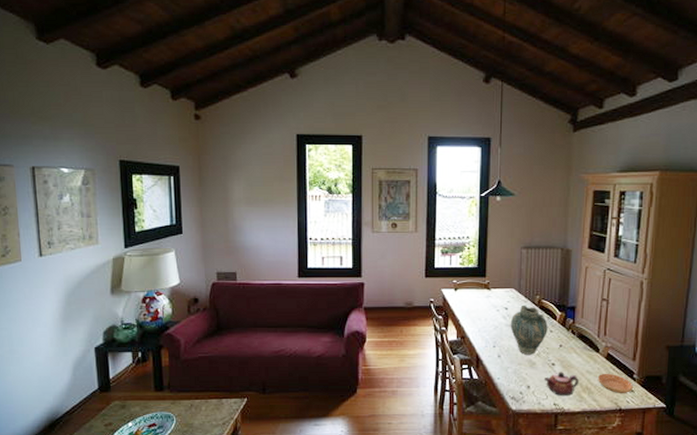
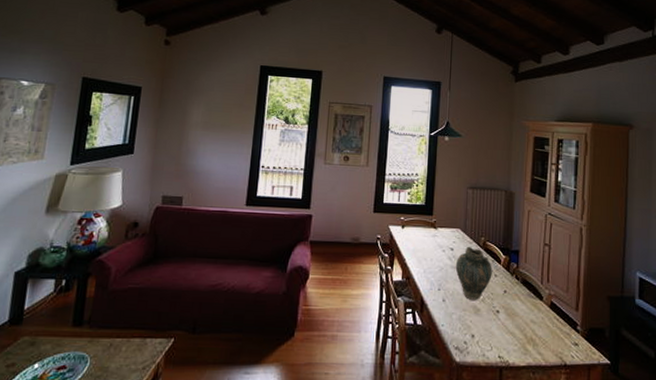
teapot: present [545,372,580,397] -> none [489,320,524,348]
saucer: present [598,373,633,393] -> none [543,323,577,347]

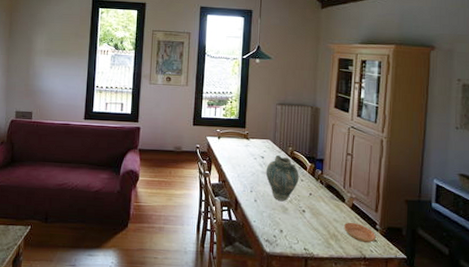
saucer: none [543,323,577,347] -> present [344,222,376,243]

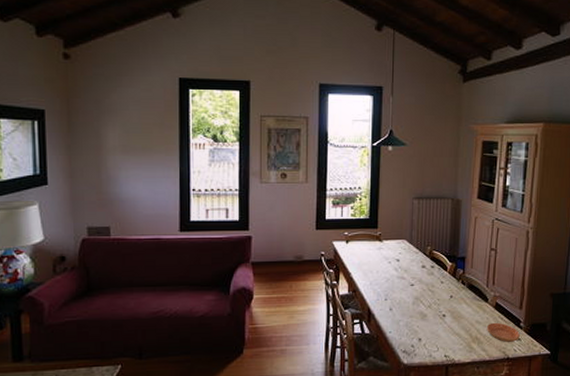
vase: present [265,155,299,201] -> none [401,256,439,307]

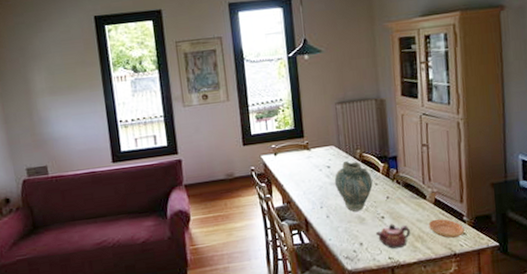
vase: none [401,256,439,307] -> present [334,161,373,212]
teapot: none [436,323,469,348] -> present [376,223,411,249]

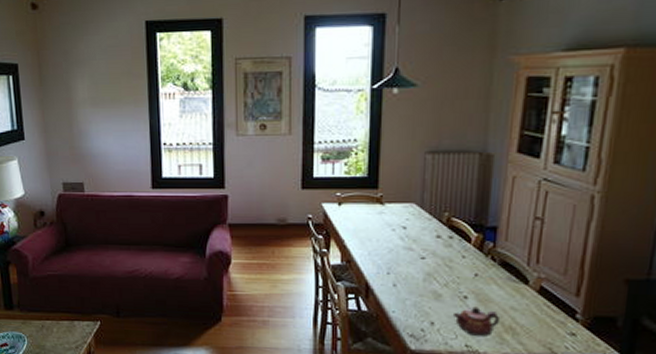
vase: present [334,161,373,212] -> none [409,223,459,285]
saucer: present [429,218,465,238] -> none [526,310,575,337]

